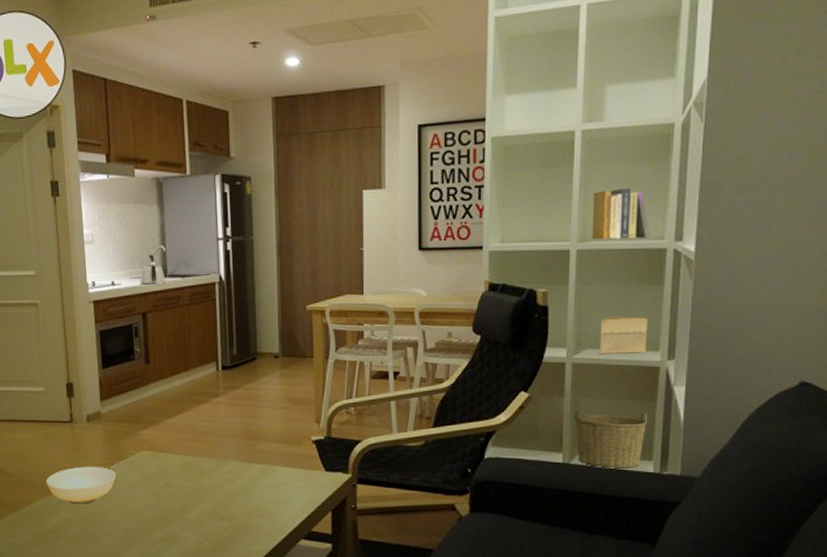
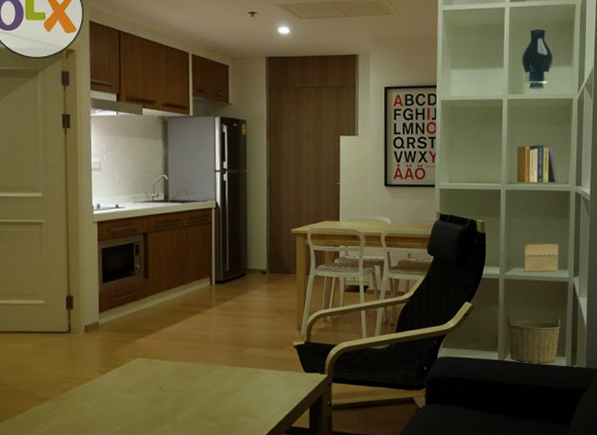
bowl: present [45,466,116,504] -> none [39,373,110,411]
kettle: present [139,254,166,285] -> none [142,182,167,209]
vase: none [602,30,647,115] -> present [521,29,553,90]

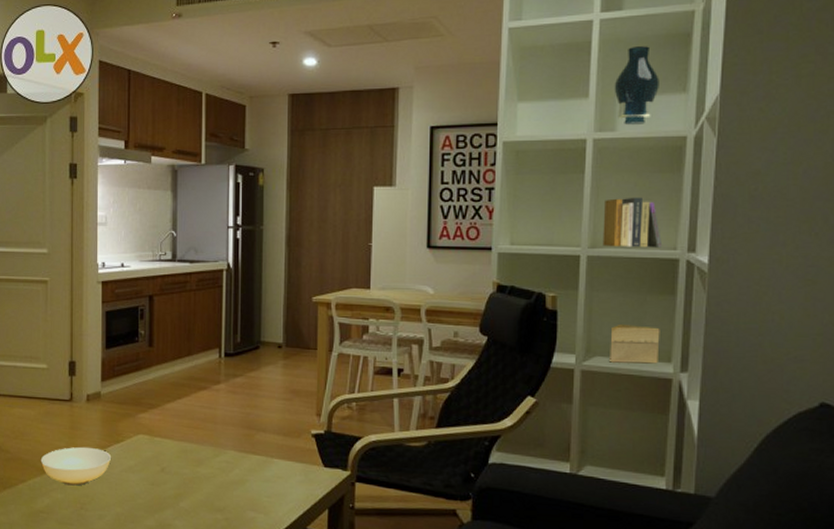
bowl: none [39,373,110,411] -> present [40,447,111,486]
basket: present [507,317,561,364] -> none [583,419,660,483]

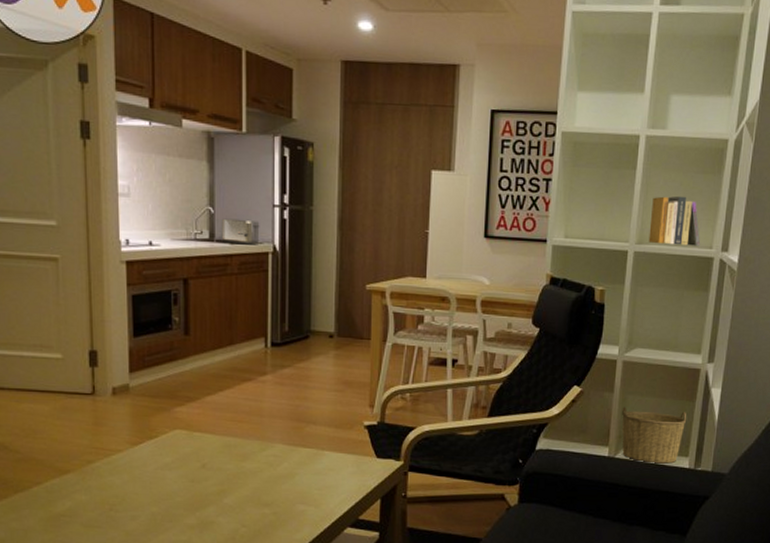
bowl: present [40,447,111,486] -> none [58,444,143,486]
toaster: none [182,240,216,263] -> present [221,218,260,245]
basket: none [583,419,660,483] -> present [622,406,687,464]
decorative box: present [610,323,660,364] -> none [648,317,693,355]
vase: present [614,46,659,126] -> none [667,44,709,126]

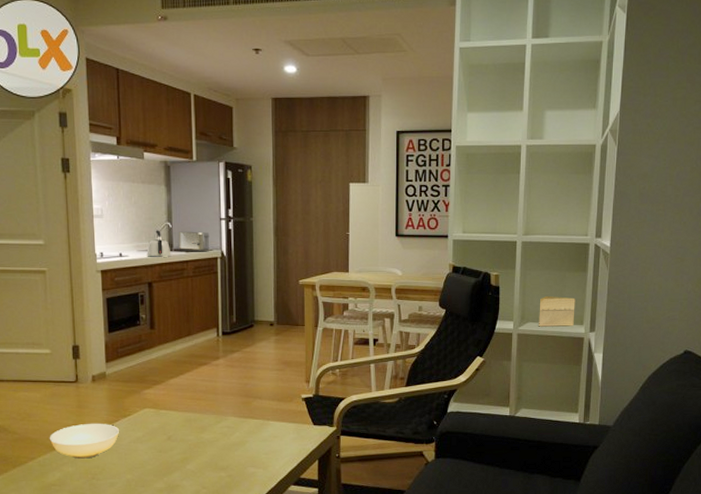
bowl: none [58,444,143,486] -> present [49,423,119,459]
kettle: none [182,215,213,250] -> present [146,230,172,258]
basket: present [622,406,687,464] -> none [519,372,575,420]
books: present [648,195,701,246] -> none [533,193,578,234]
decorative box: none [648,317,693,355] -> present [539,295,575,327]

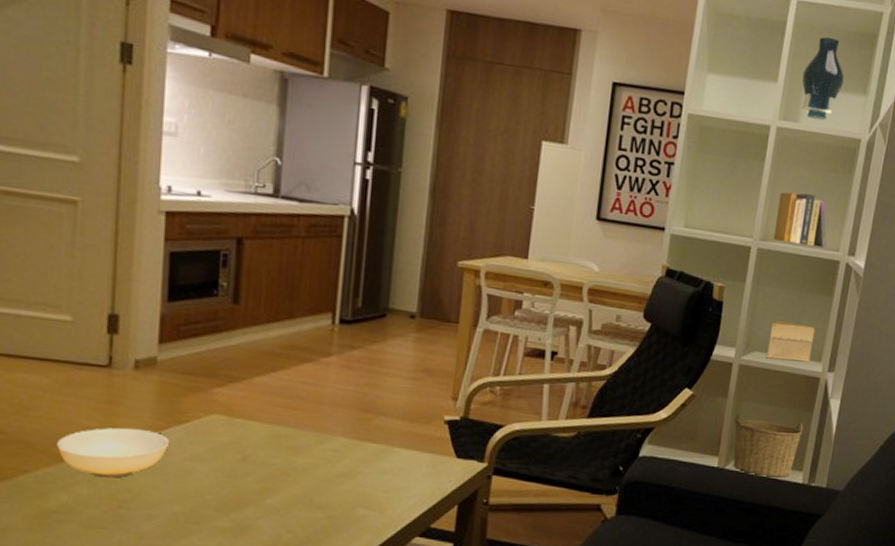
kettle: present [146,230,172,258] -> none [239,165,277,207]
toaster: present [178,231,210,252] -> none [288,172,337,206]
basket: none [519,372,575,420] -> present [733,414,804,478]
books: none [533,193,578,234] -> present [773,192,828,248]
vase: none [542,69,576,135] -> present [801,37,844,121]

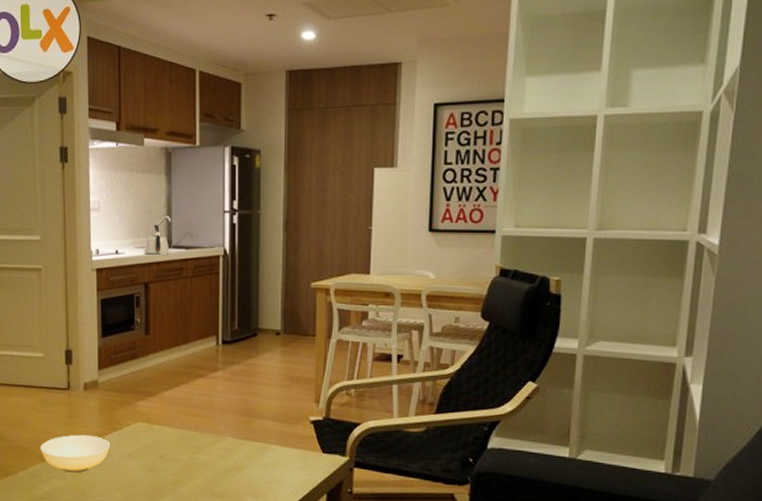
kettle: none [239,165,277,207] -> present [144,224,170,256]
basket: present [733,414,804,478] -> none [584,404,661,467]
decorative box: present [766,320,815,363] -> none [613,307,666,348]
books: present [773,192,828,248] -> none [610,176,673,229]
vase: present [801,37,844,121] -> none [628,14,677,101]

